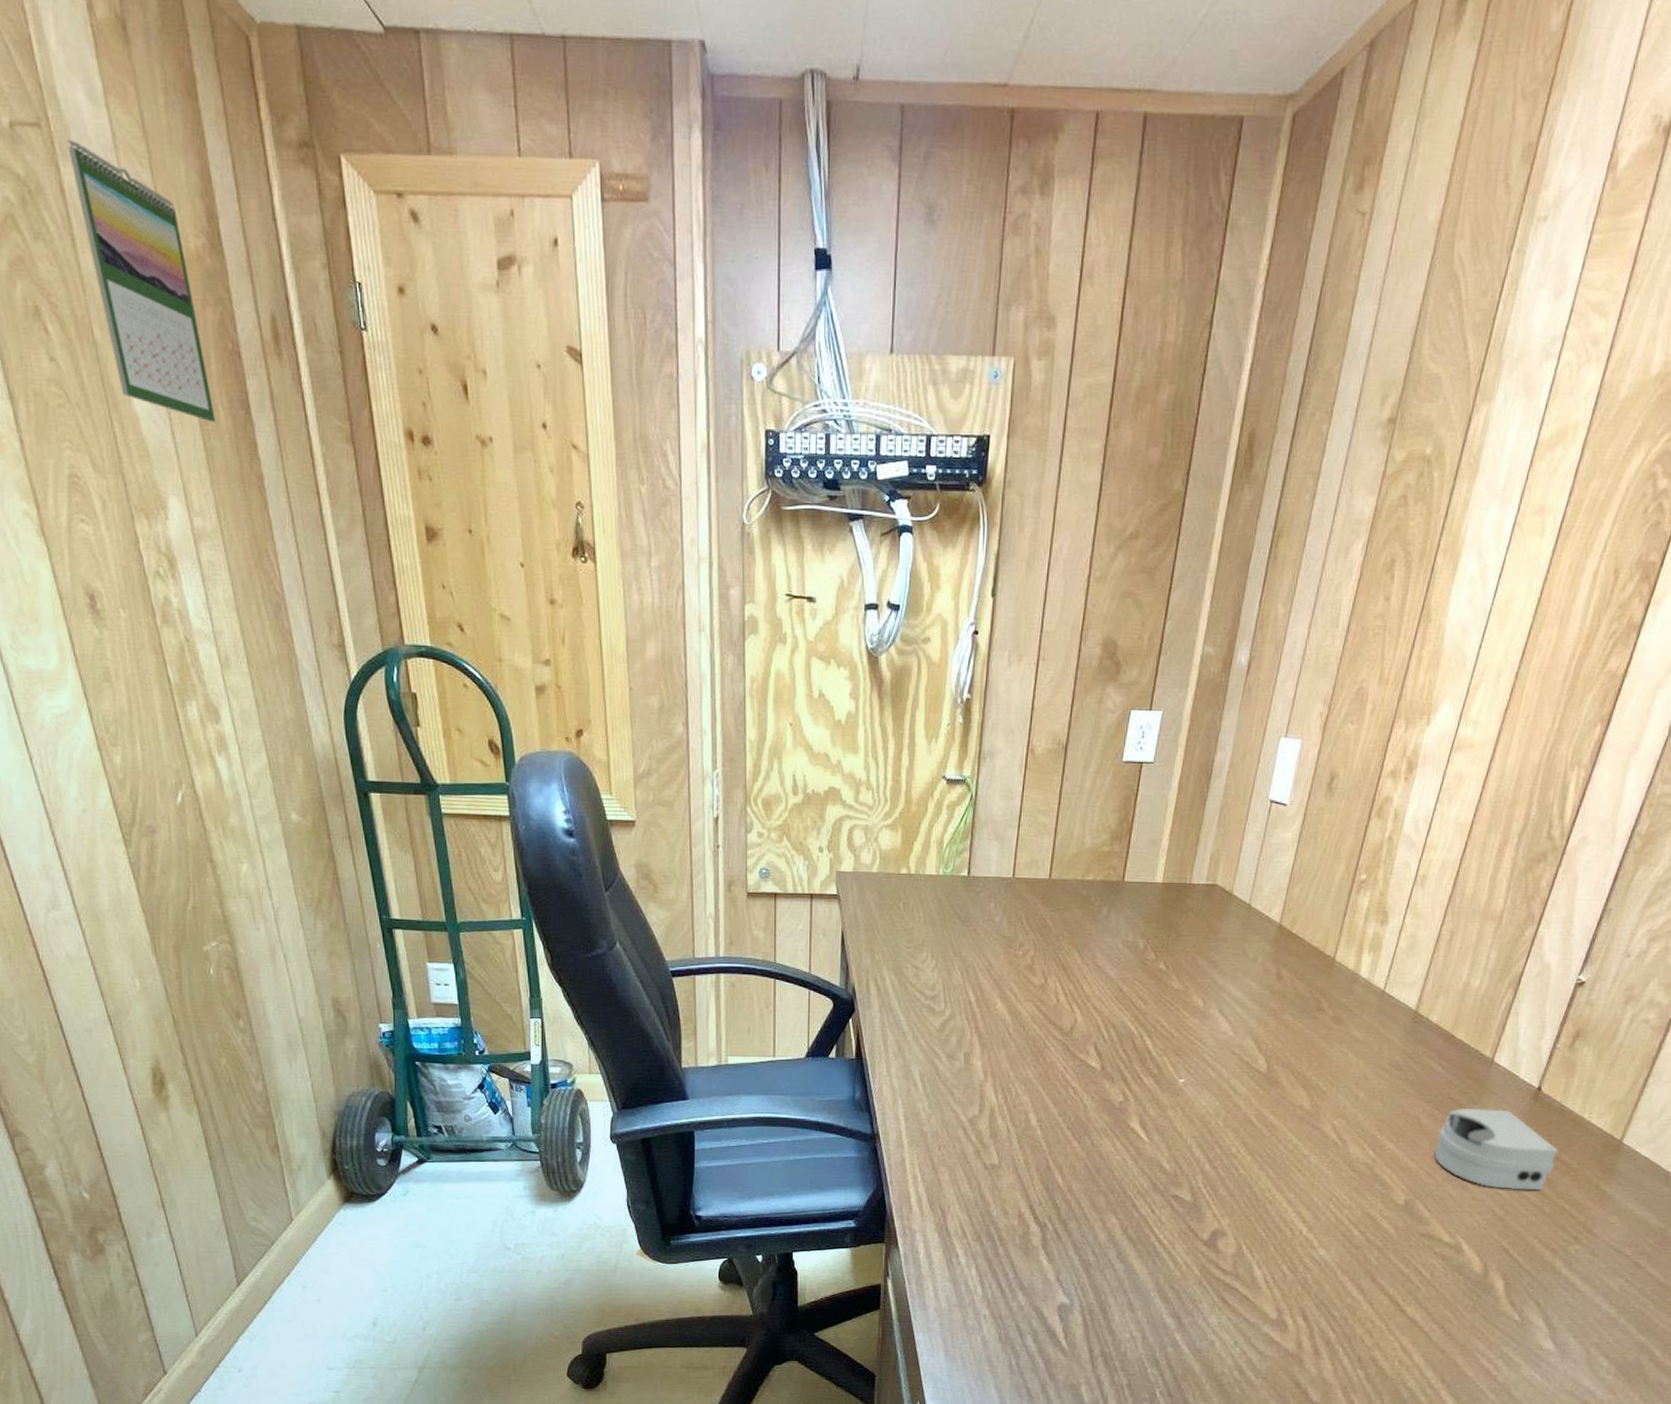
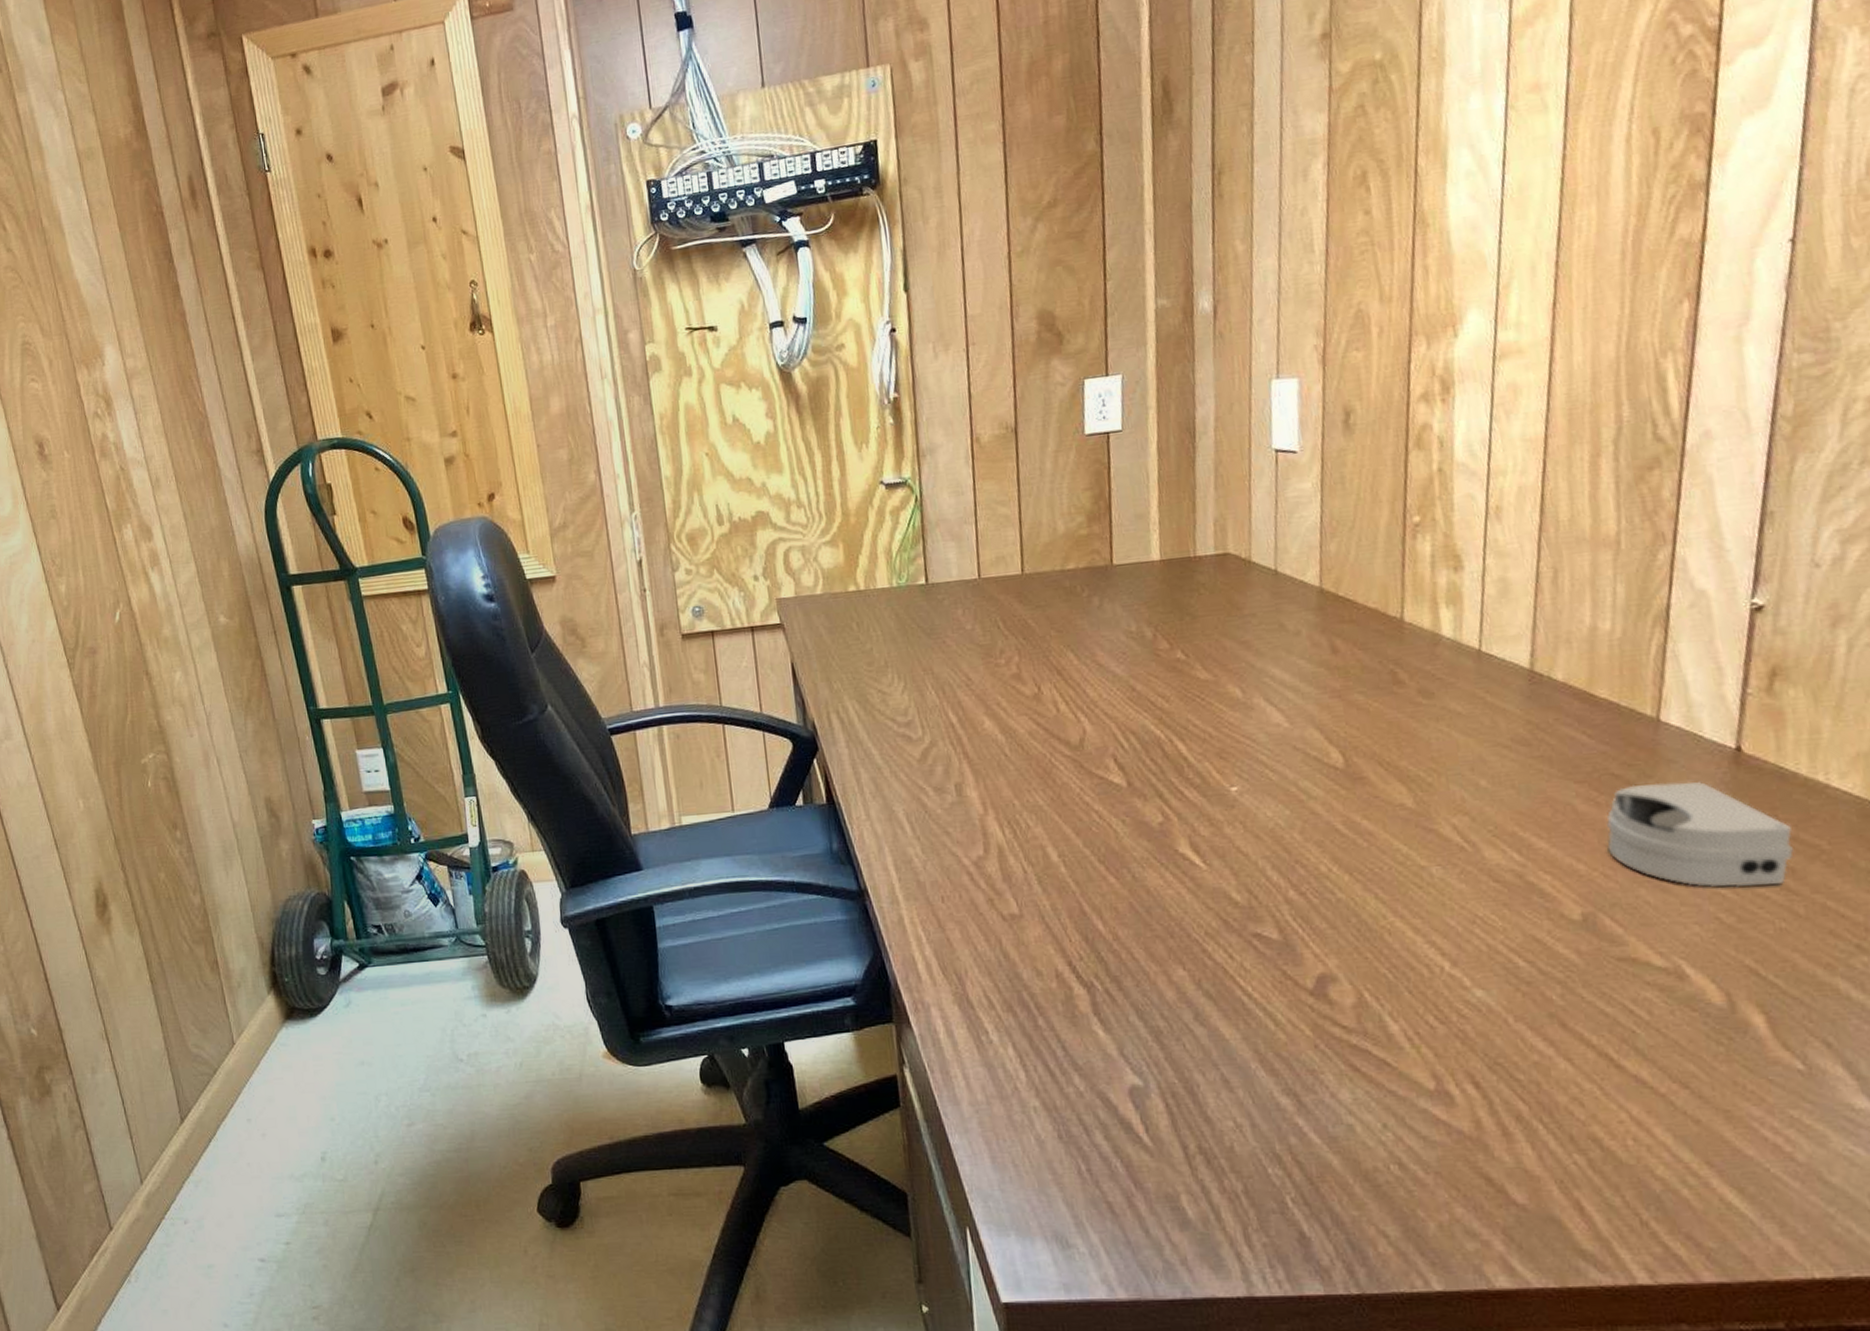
calendar: present [67,140,216,423] -> none [22,75,144,276]

